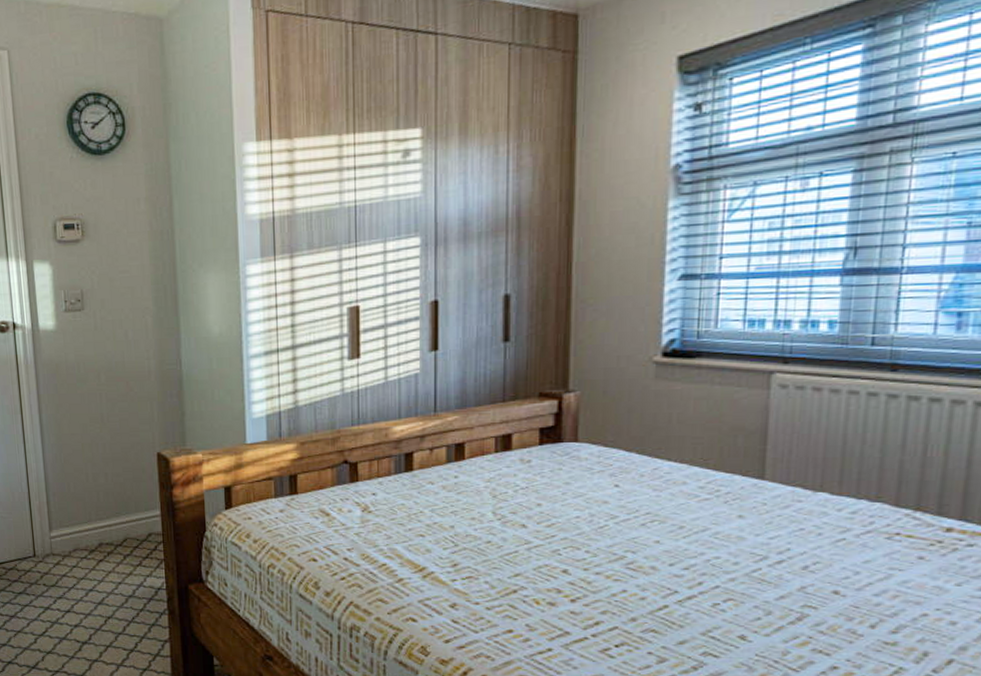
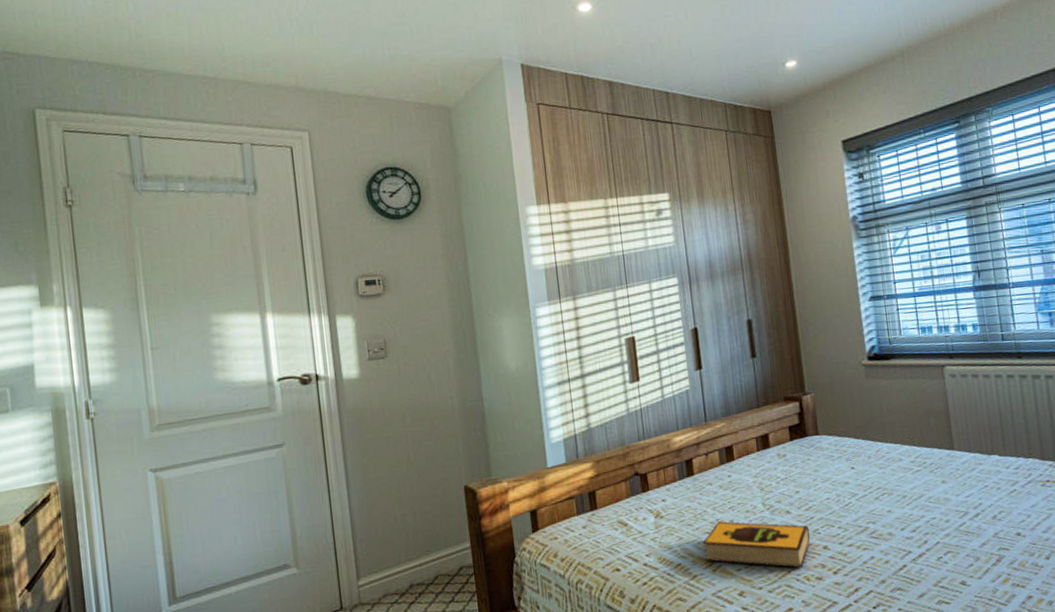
hardback book: none [414,525,548,589] -> present [703,521,811,568]

